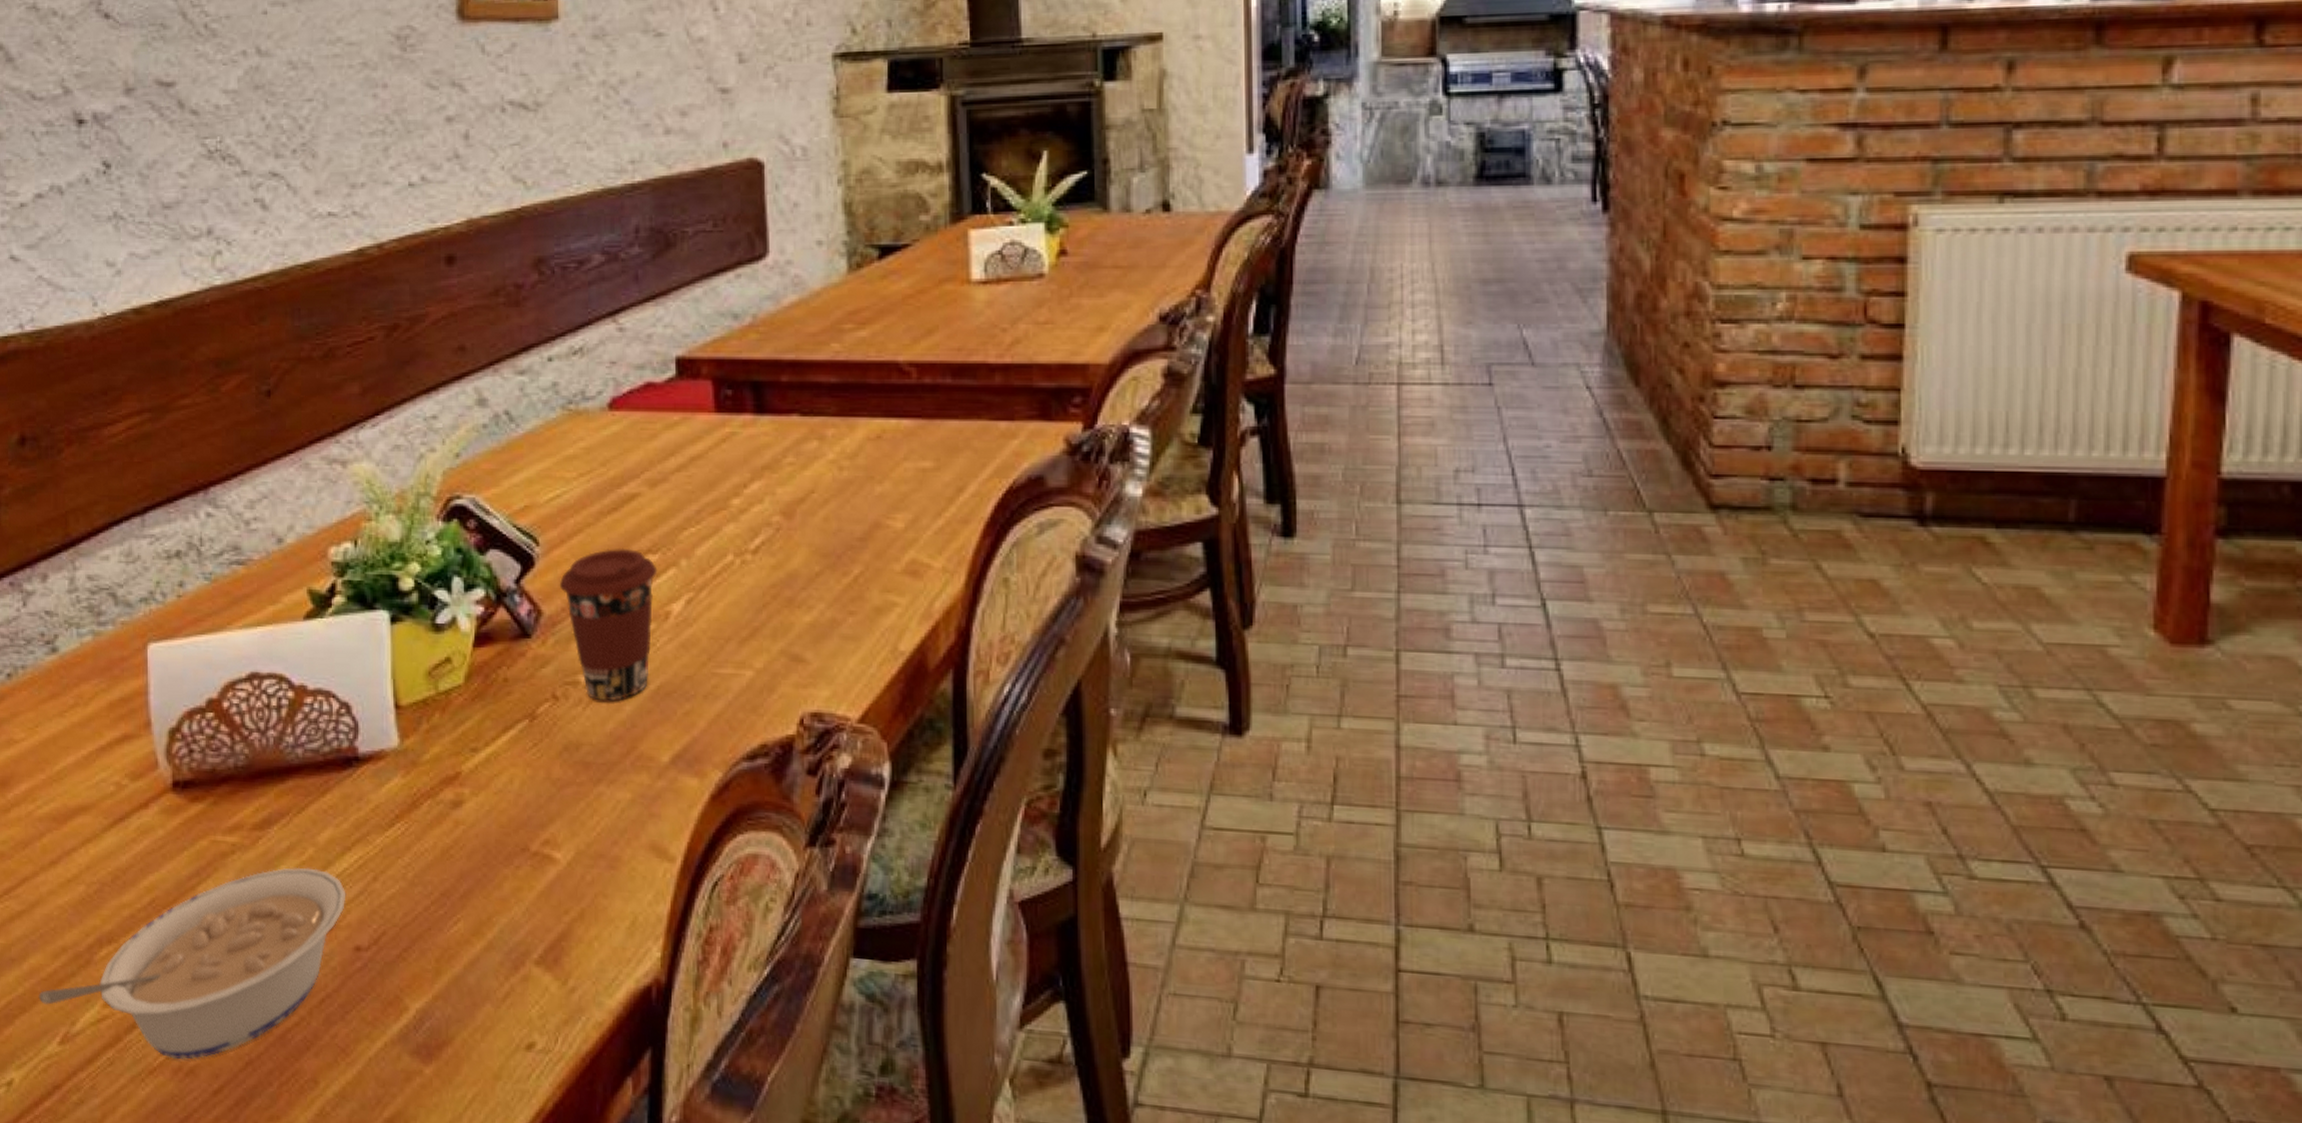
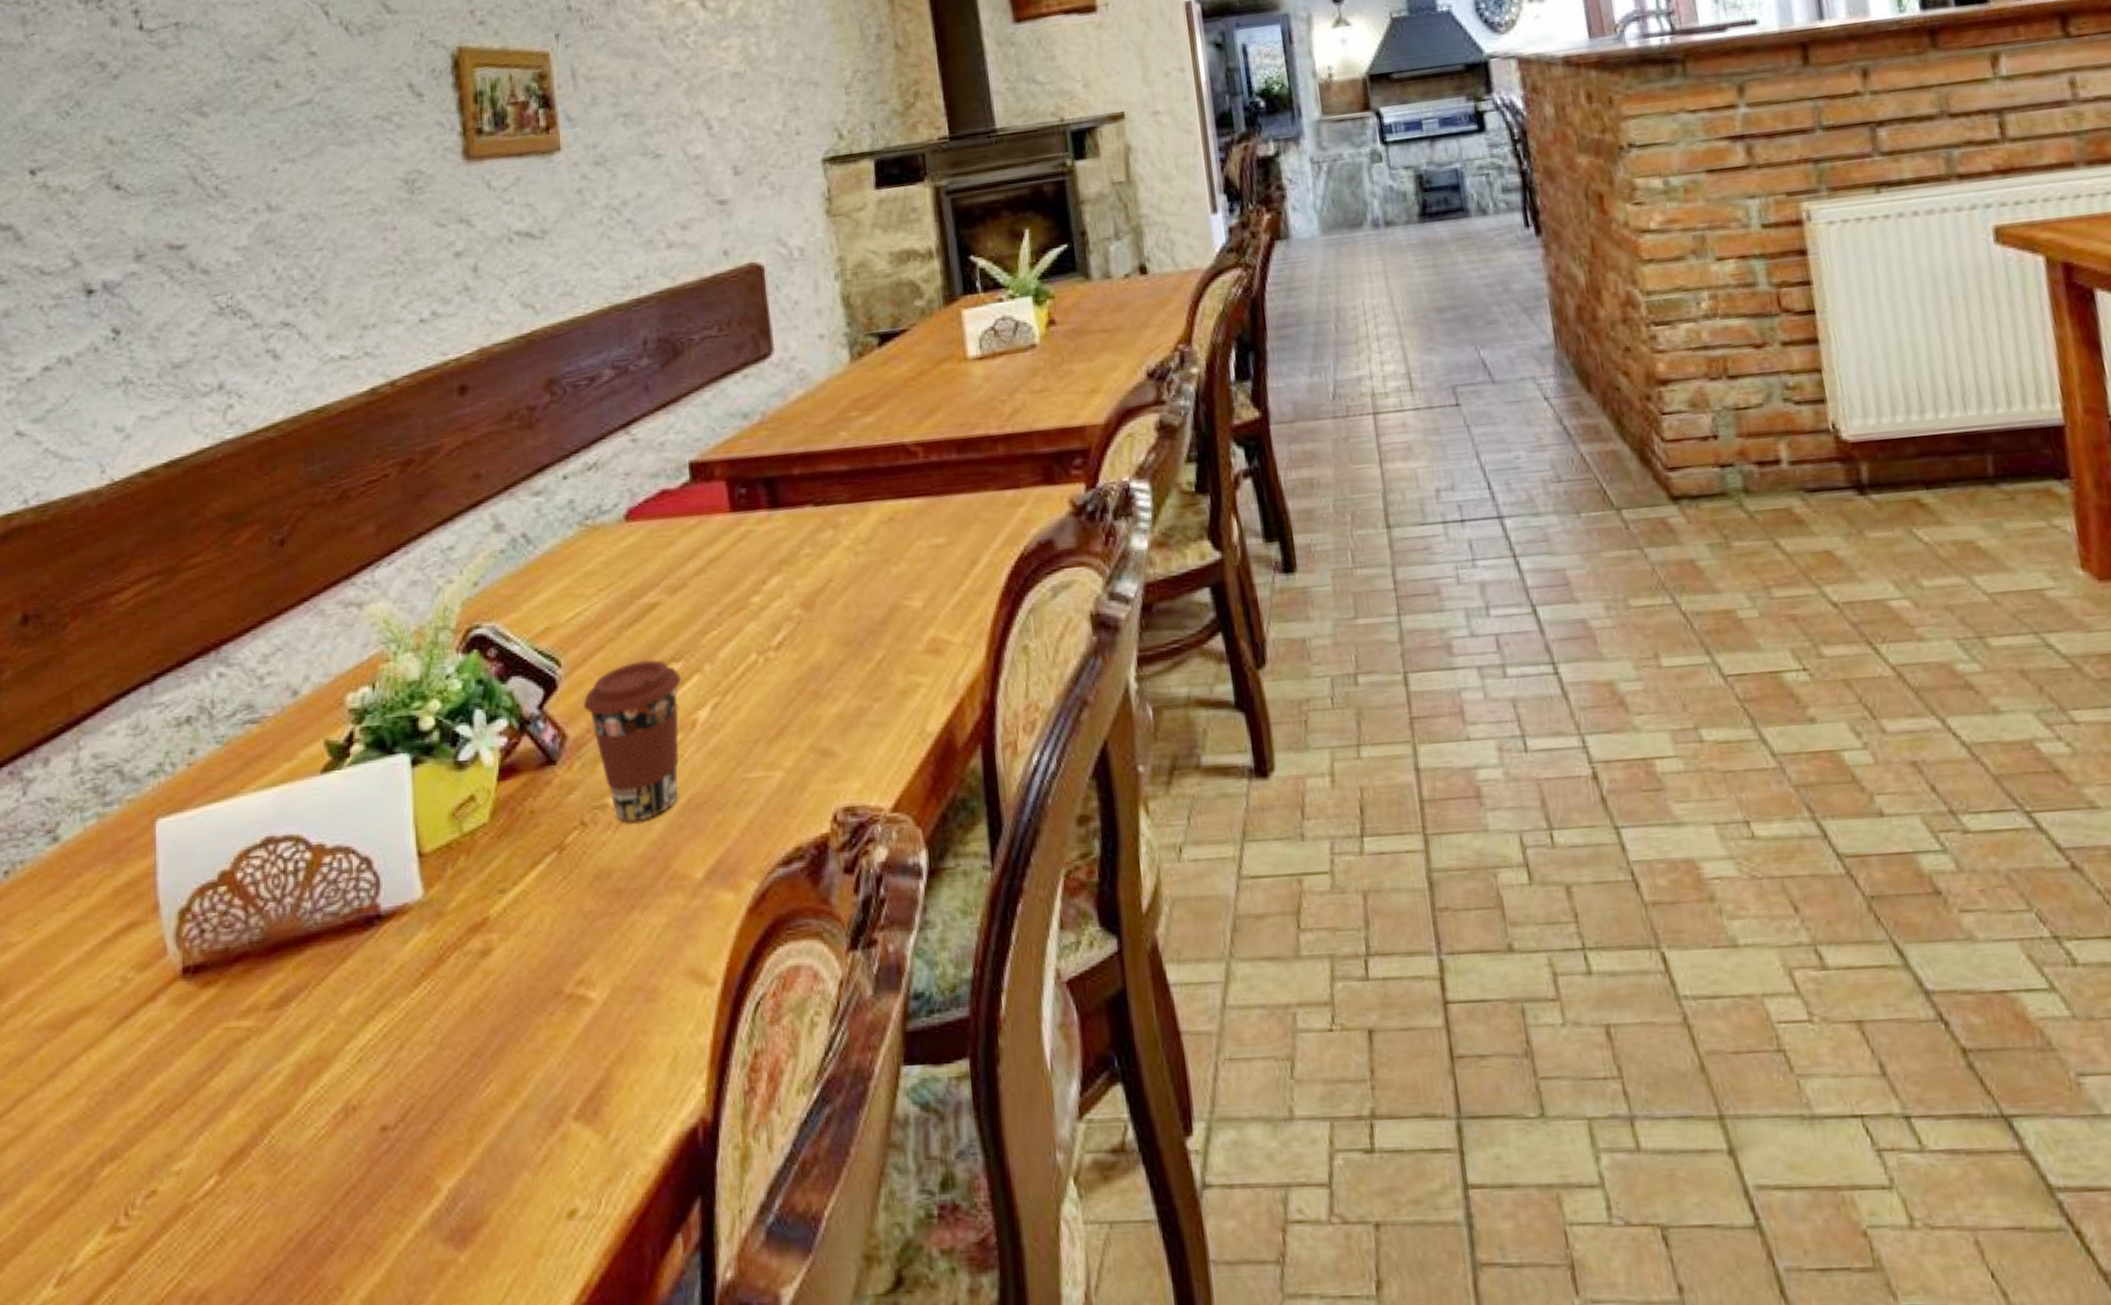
legume: present [38,867,346,1060] -> none [32,1044,371,1286]

